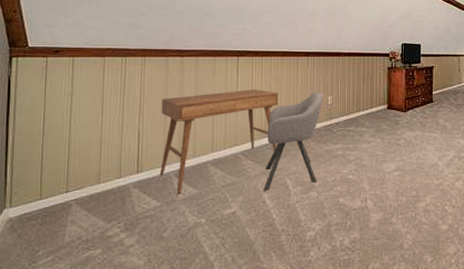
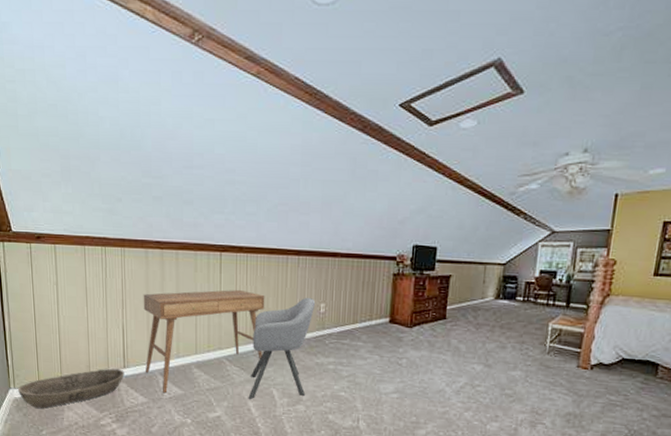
basket: none [13,174,137,226] -> present [17,368,125,409]

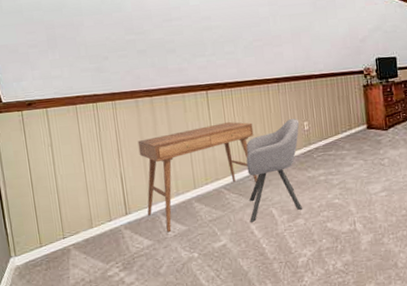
basket: present [17,368,125,409] -> none [18,216,127,272]

